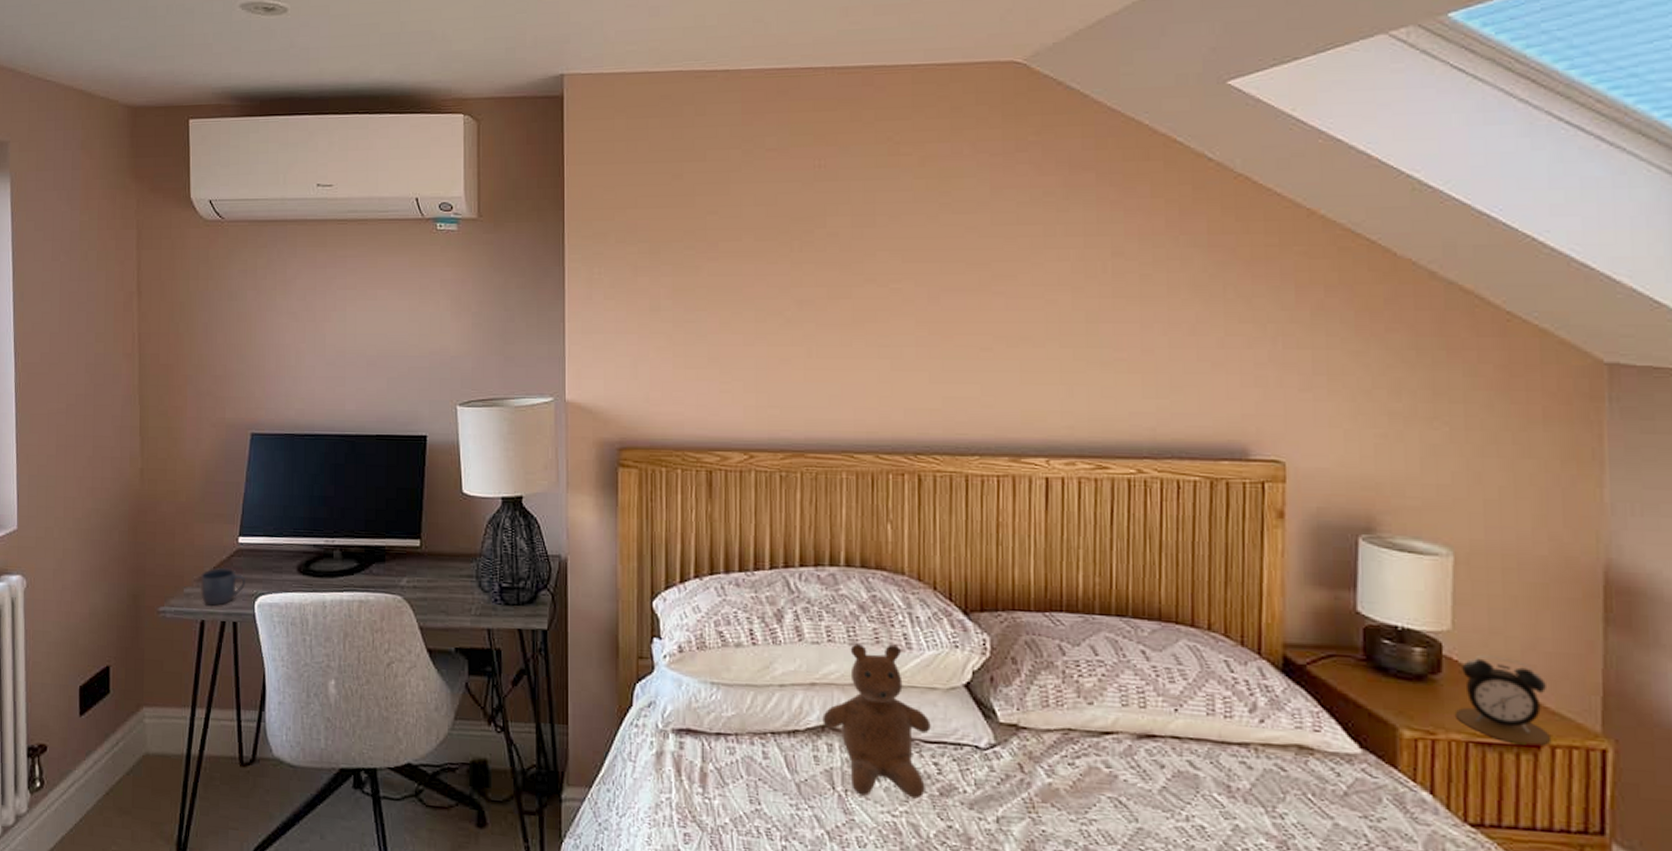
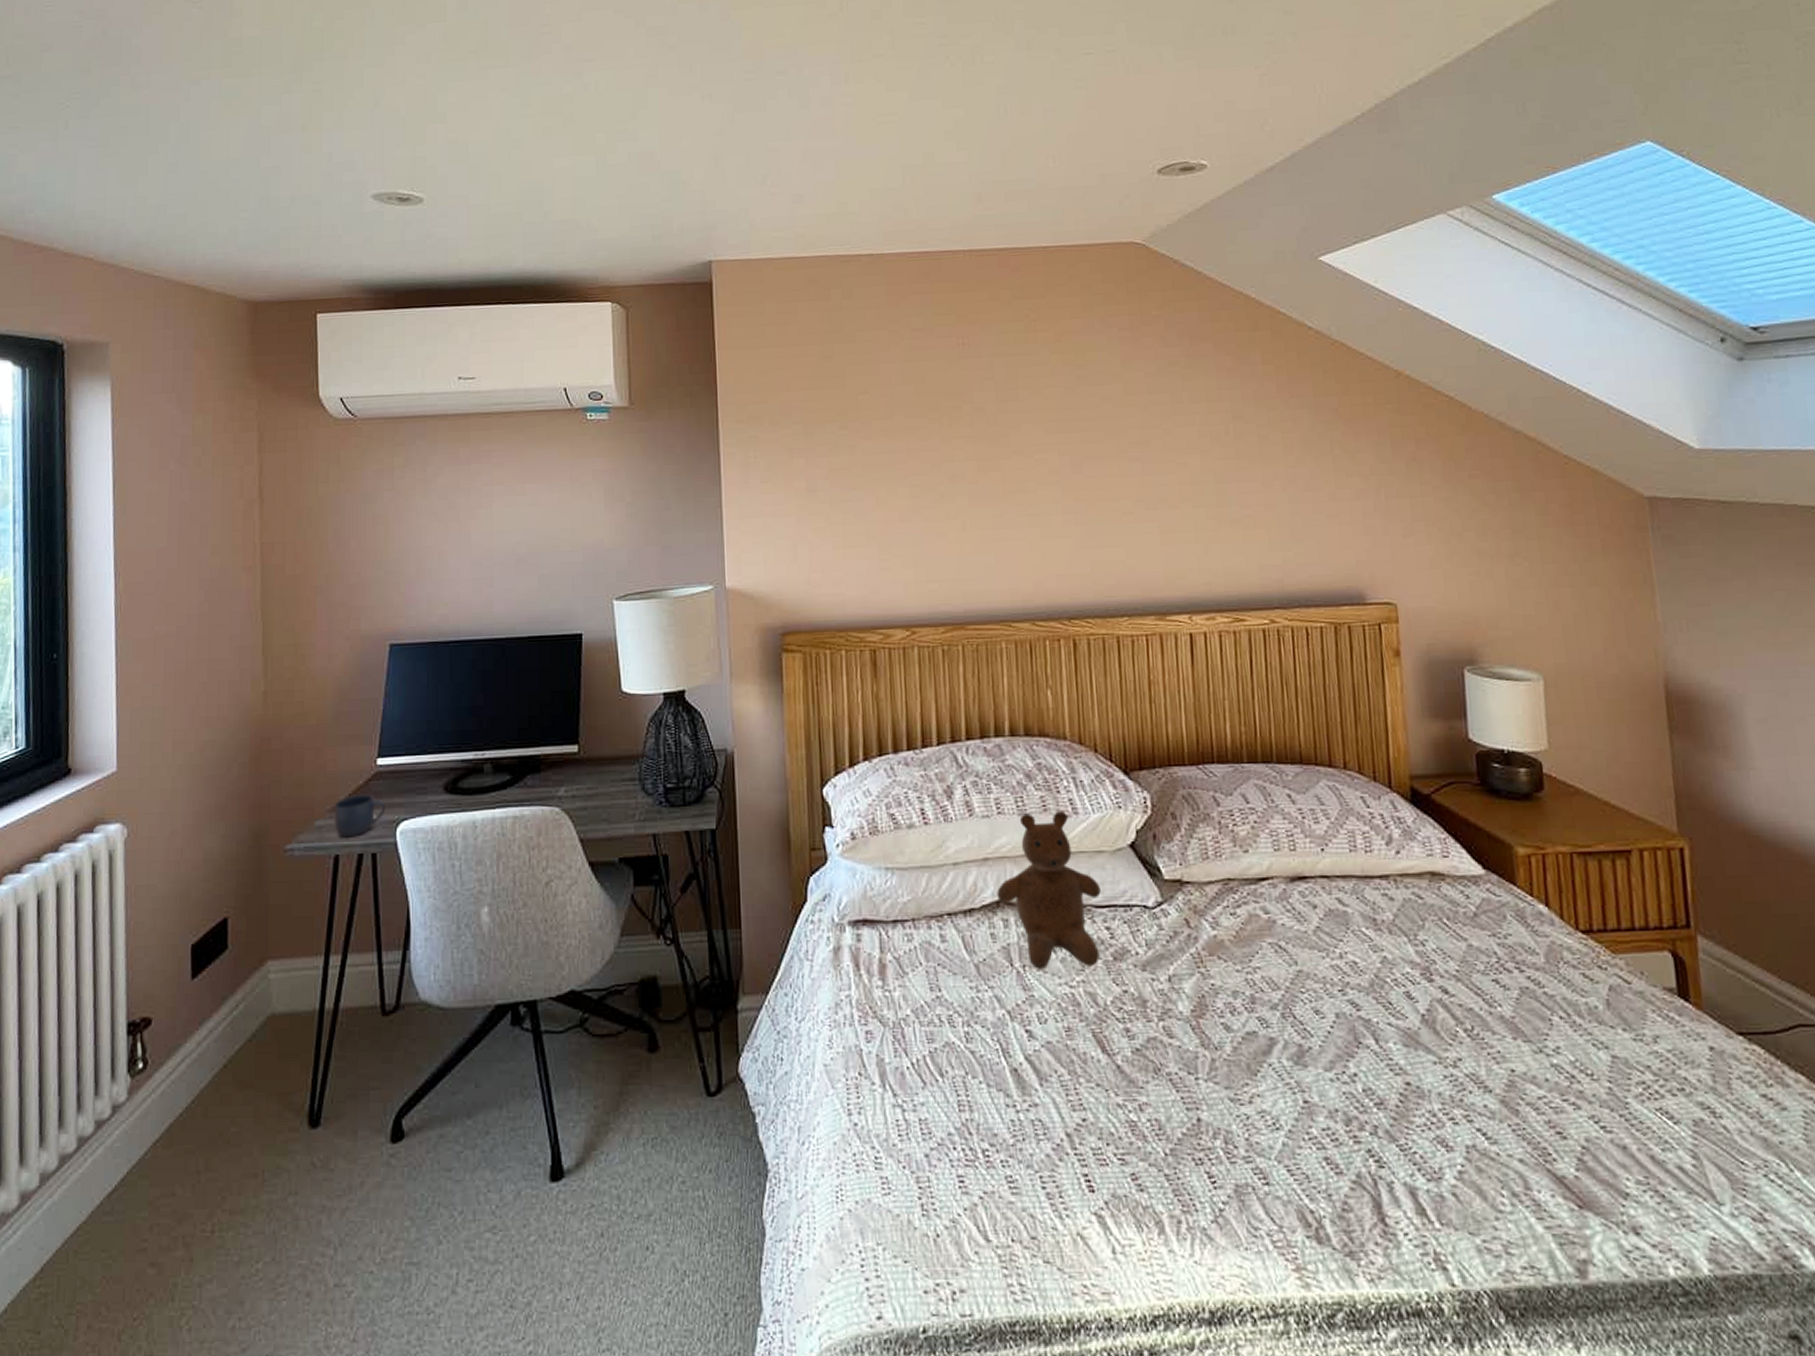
alarm clock: present [1454,654,1550,746] -> none [1558,769,1638,851]

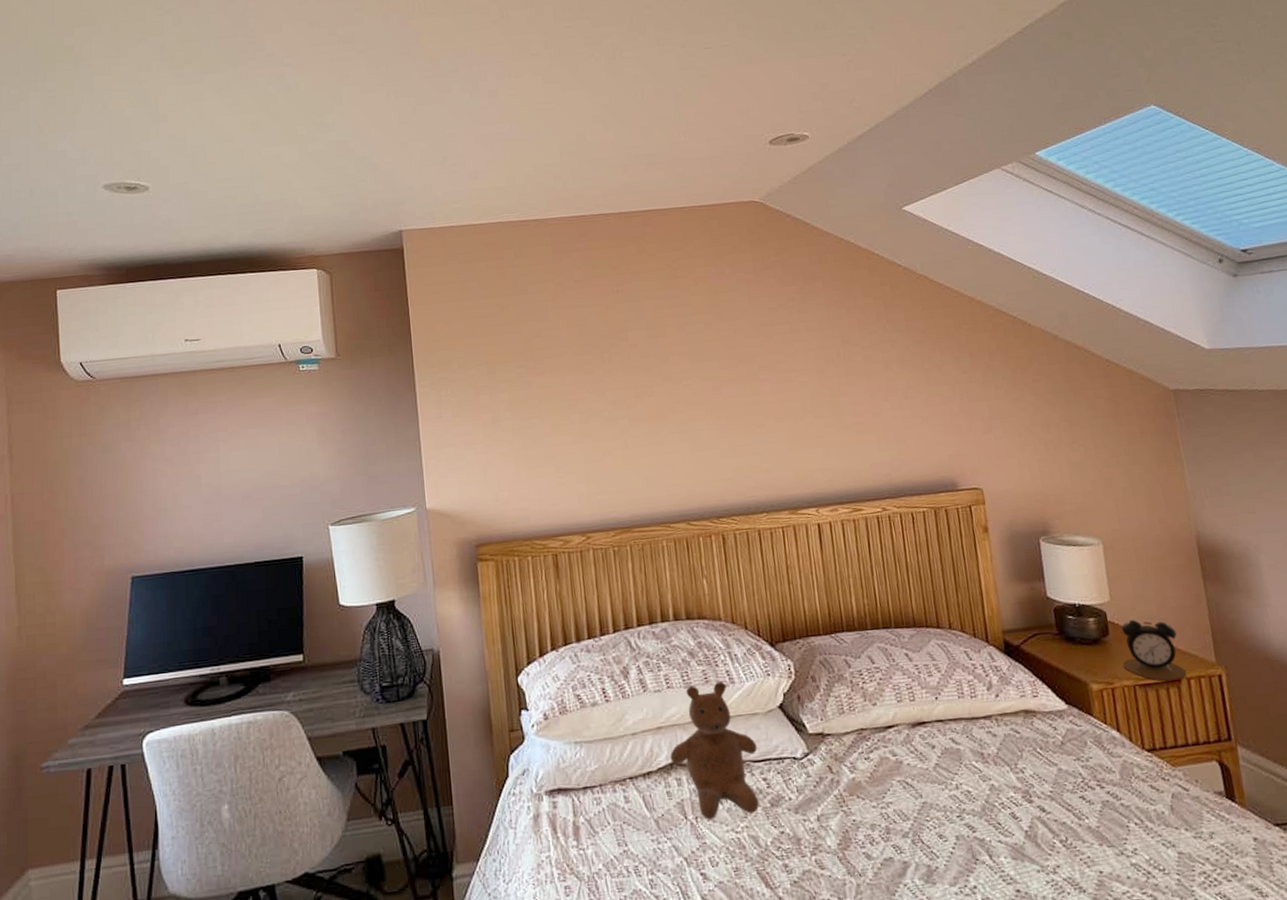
mug: present [333,794,386,838] -> none [84,712,133,753]
alarm clock: none [1558,769,1638,851] -> present [1121,615,1186,681]

